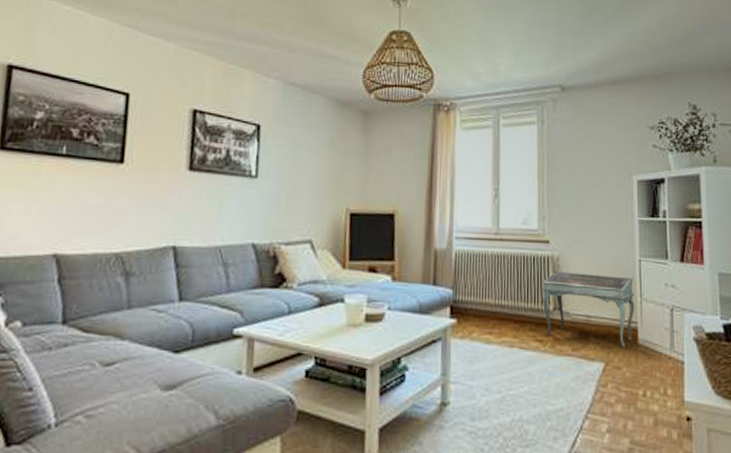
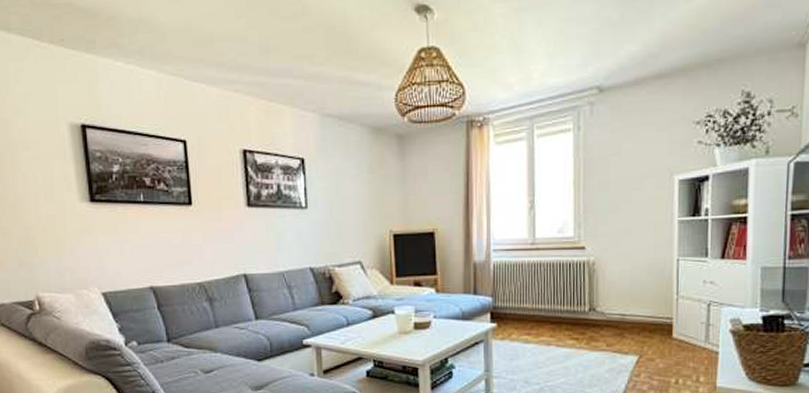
writing desk: present [541,272,635,349] -> none [577,275,671,342]

